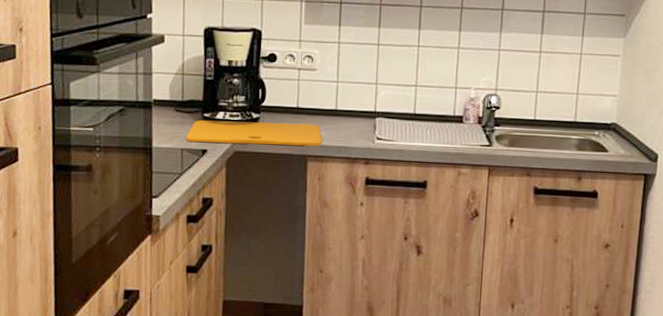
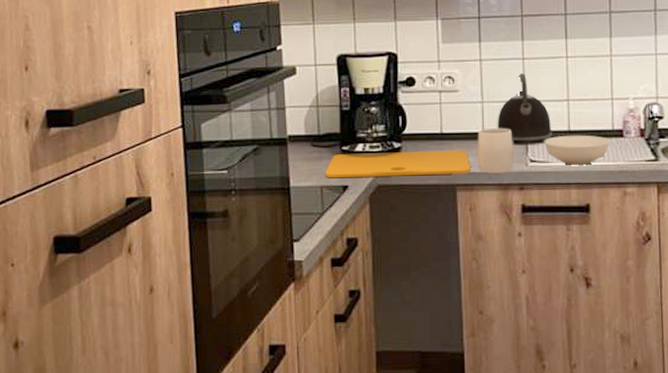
mug: none [329,106,363,148] -> present [477,128,514,174]
kettle: none [349,58,399,125] -> present [497,74,552,145]
bowl: none [391,117,451,147] -> present [544,135,610,166]

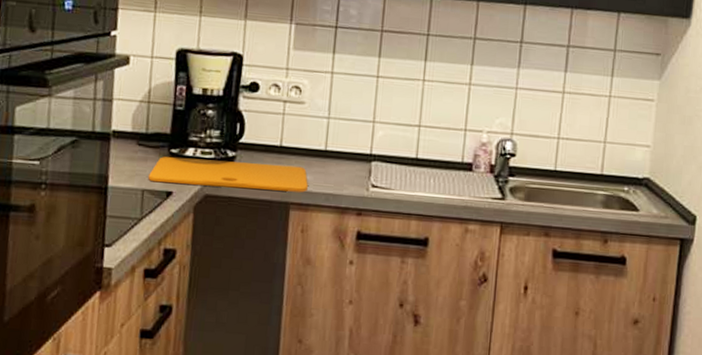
mug: present [477,128,514,174] -> none [316,146,357,196]
kettle: present [497,74,552,145] -> none [341,92,399,170]
bowl: present [544,135,610,166] -> none [389,162,458,197]

